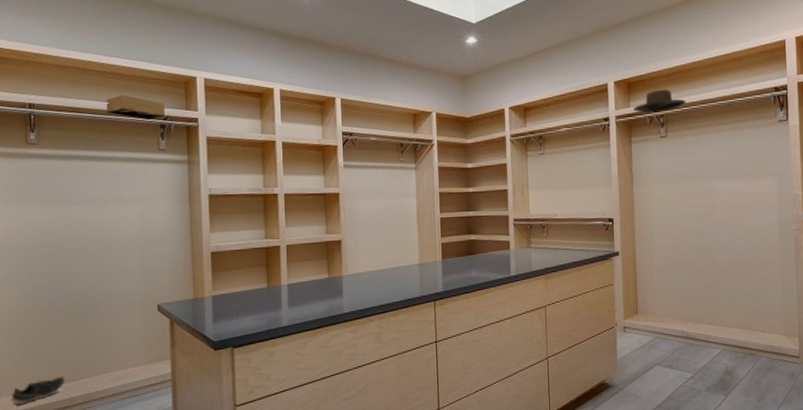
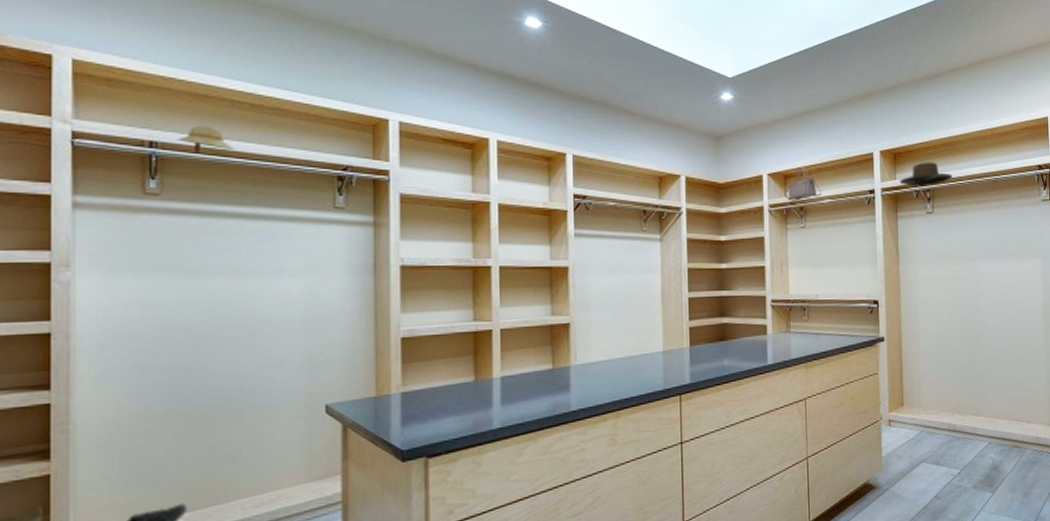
hat: none [47,89,86,110] -> present [176,125,234,152]
box: present [106,94,165,120] -> none [263,136,344,169]
handbag: none [525,100,559,131] -> present [785,167,821,201]

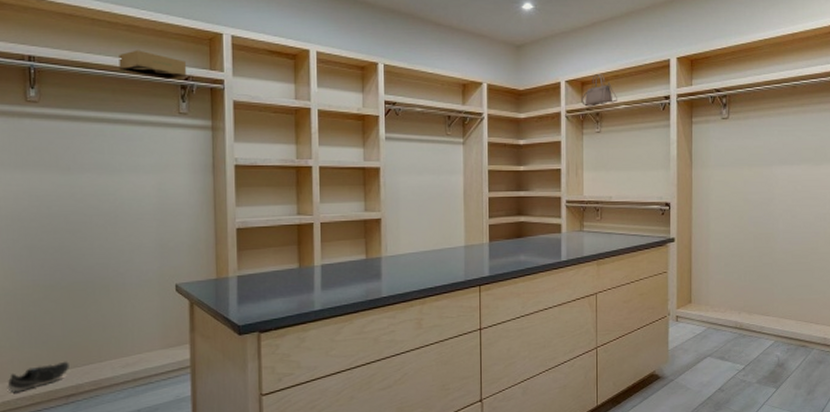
hat: present [176,125,234,152] -> none [49,41,96,65]
box: none [263,136,344,169] -> present [119,50,186,79]
hat: present [899,162,953,186] -> none [695,68,750,92]

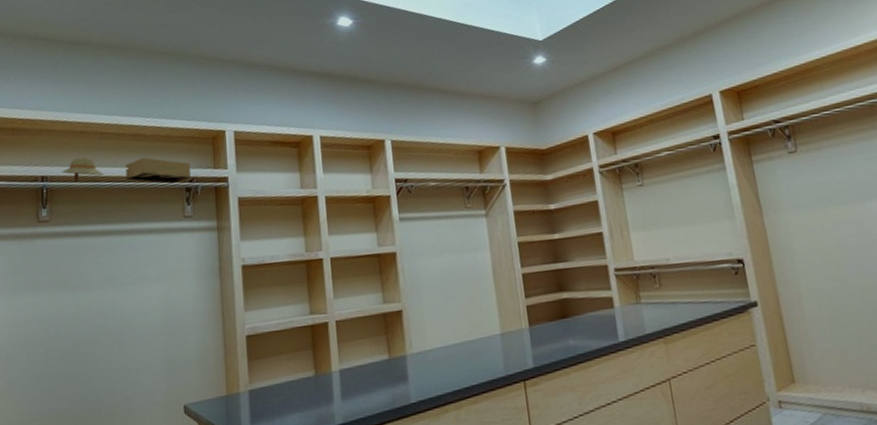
hat: none [49,41,96,65] -> present [61,156,104,181]
handbag: present [582,74,617,107] -> none [614,121,657,159]

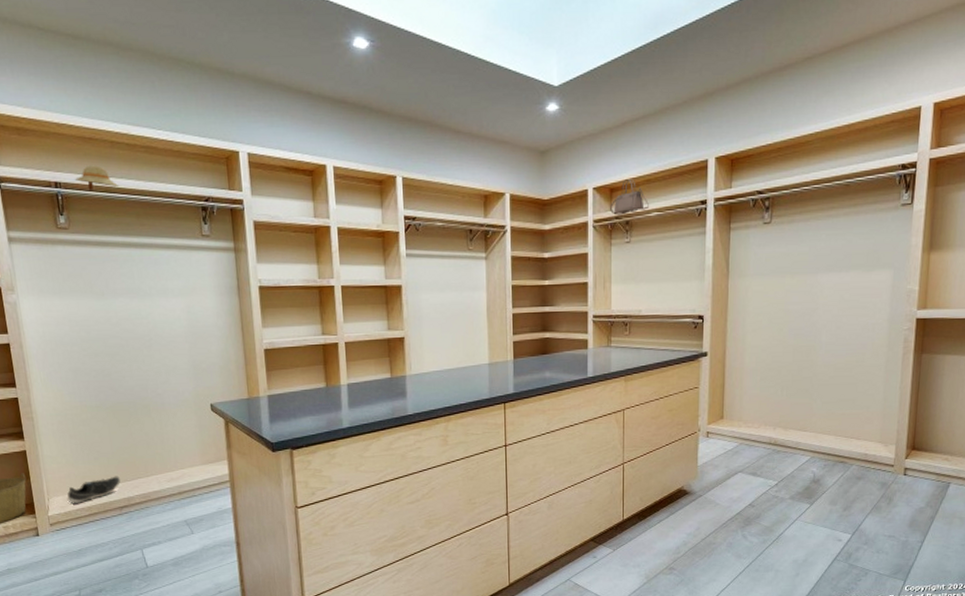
box: present [125,157,190,184] -> none [139,172,206,201]
handbag: none [614,121,657,159] -> present [610,179,649,215]

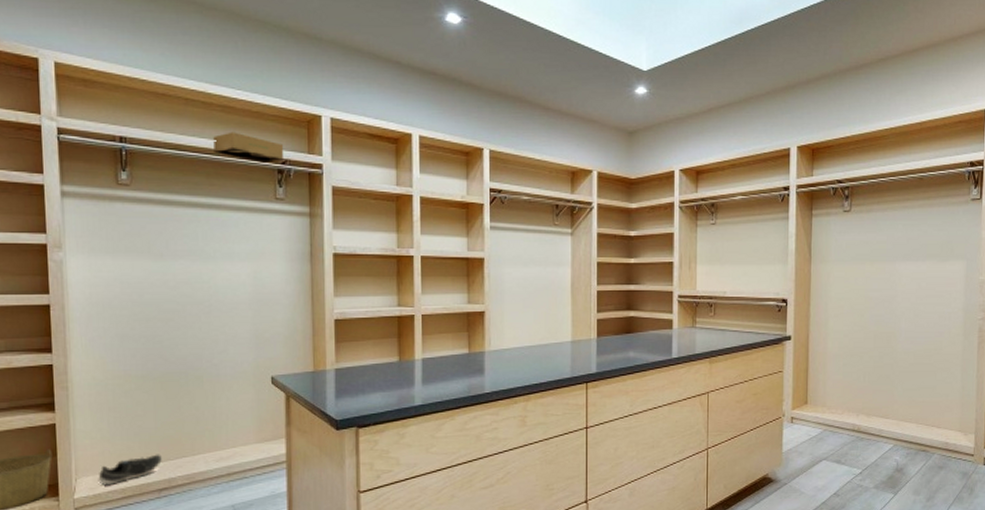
hat: present [74,165,118,190] -> none [141,121,189,147]
box: none [139,172,206,201] -> present [213,132,283,163]
handbag: present [610,179,649,215] -> none [696,163,734,197]

